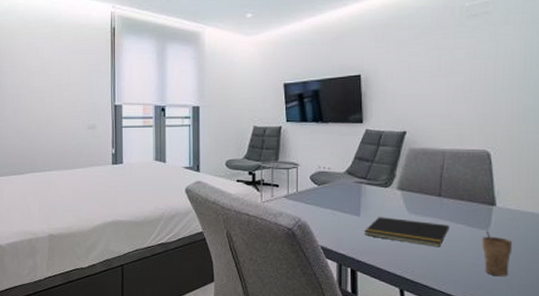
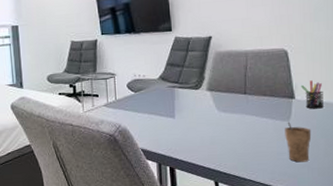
notepad: present [364,217,450,248] -> none [180,117,256,141]
pen holder: none [504,187,529,219] -> present [301,80,324,109]

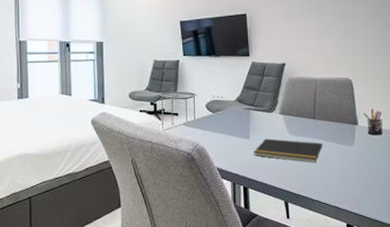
notepad: none [180,117,256,141] -> present [254,138,323,163]
cup: present [285,121,312,162] -> none [349,146,372,185]

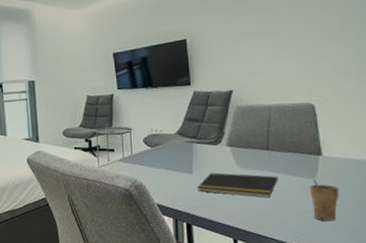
cup: none [349,146,372,185] -> present [310,179,340,222]
pen holder: present [364,109,383,135] -> none [329,136,354,166]

